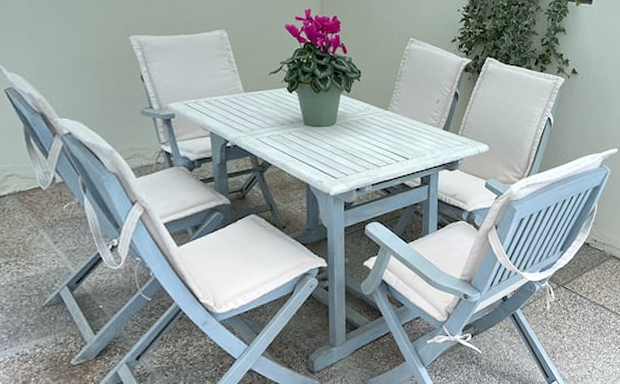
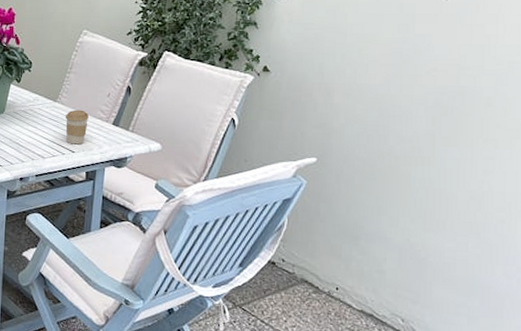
coffee cup: none [398,117,420,151] -> present [66,109,89,145]

